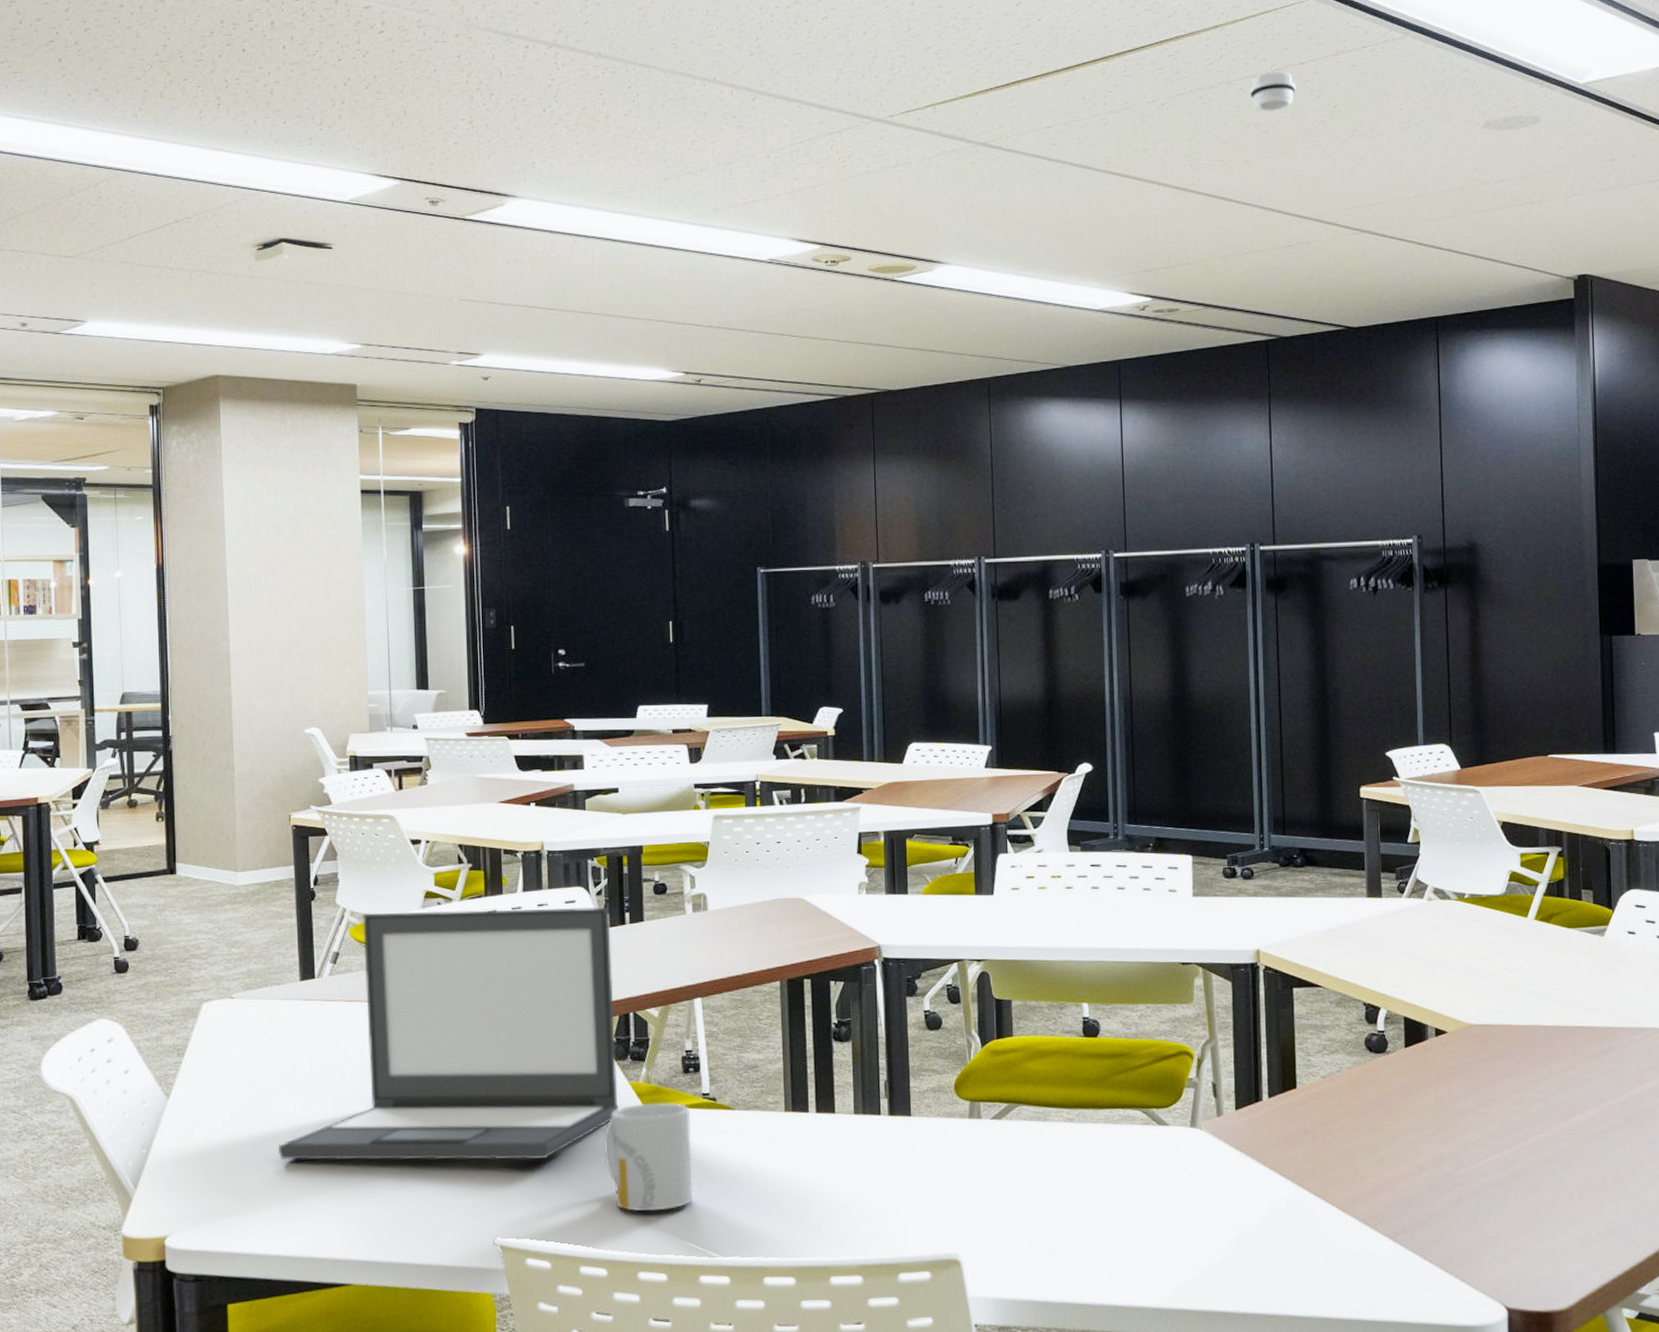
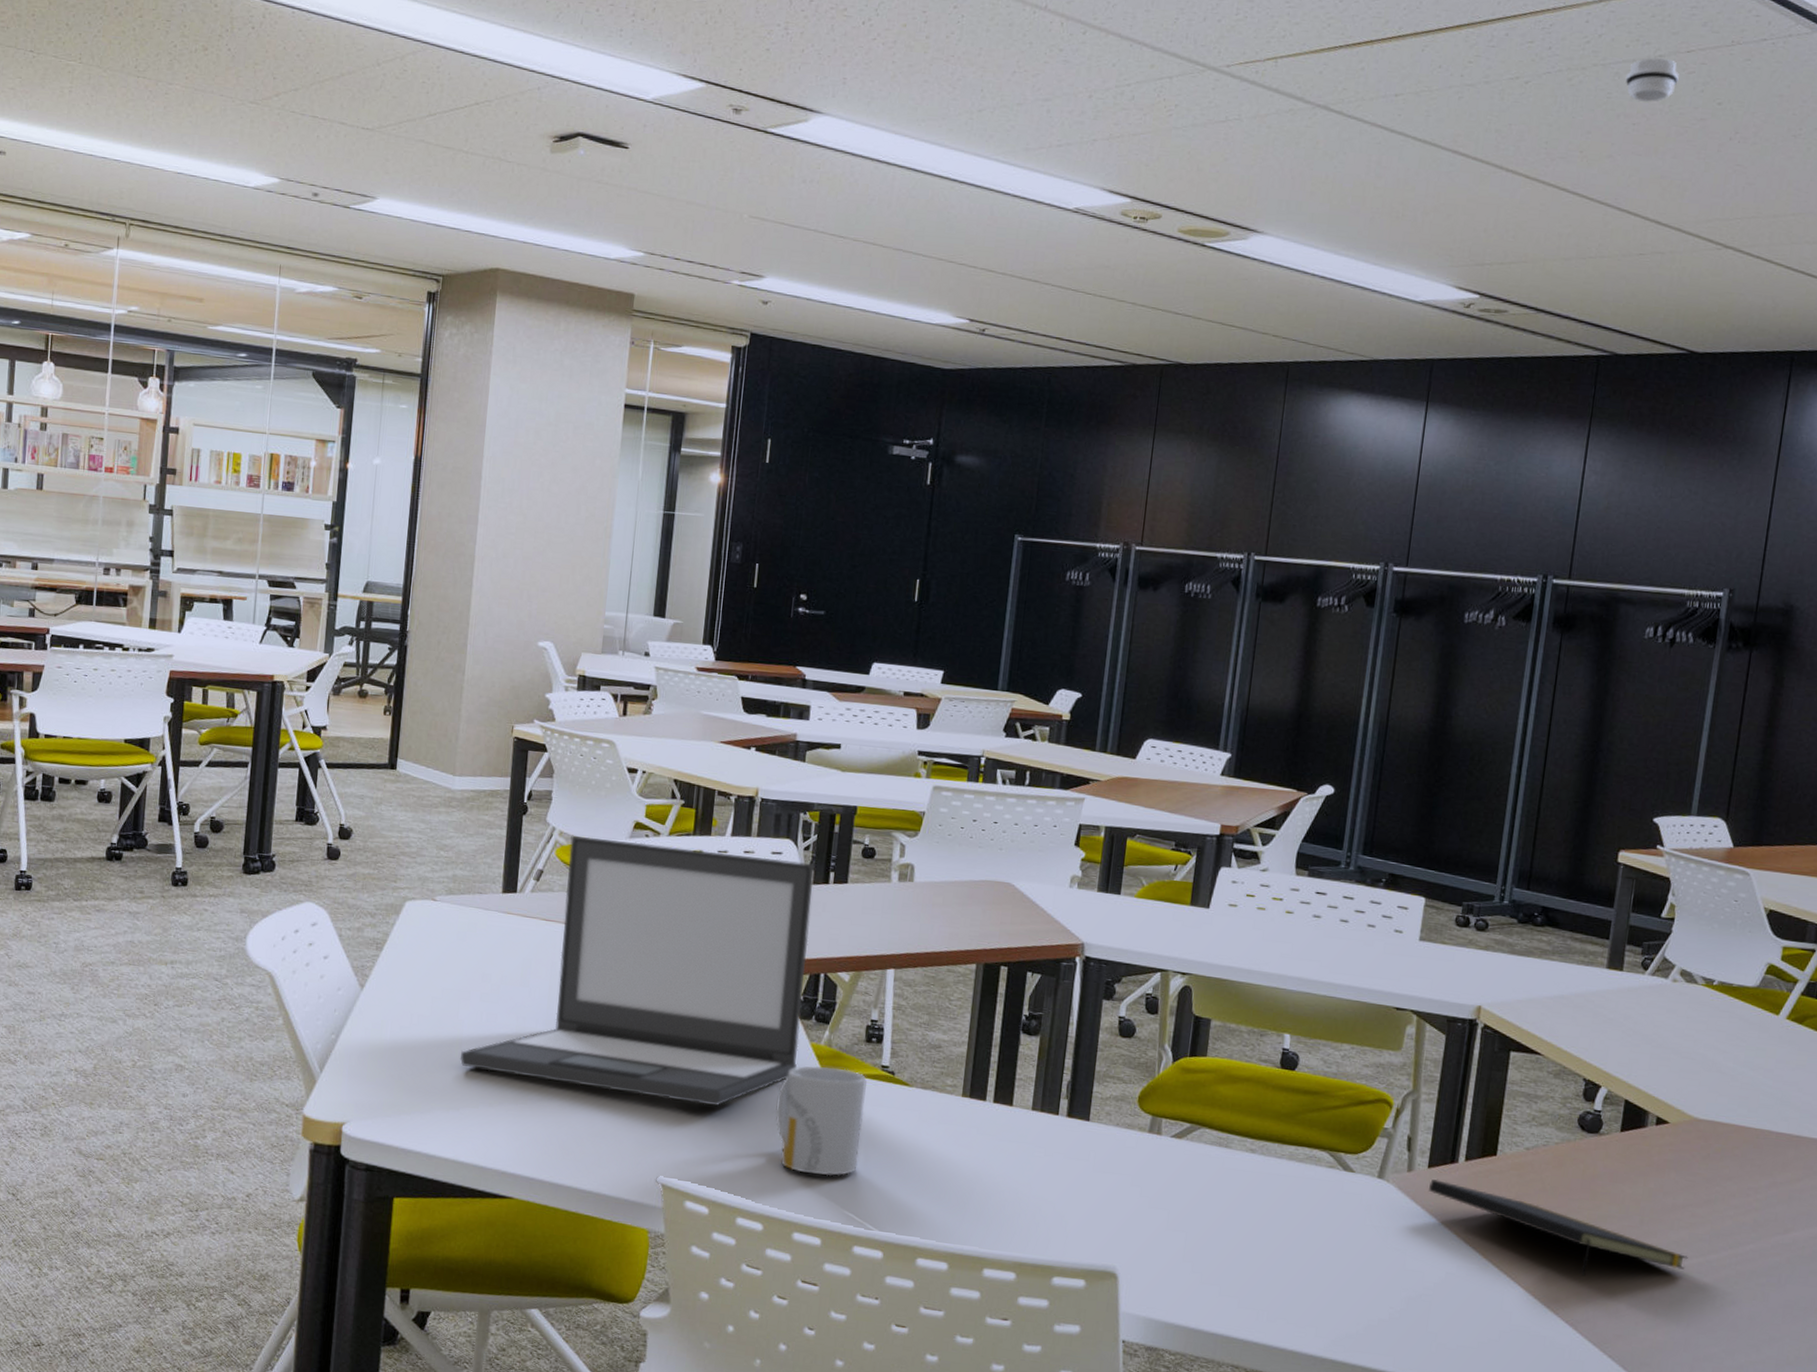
notepad: none [1239,1119,1485,1190] -> present [1429,1179,1688,1277]

